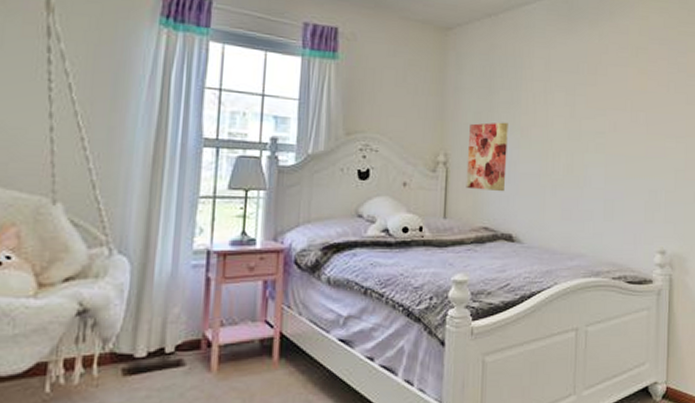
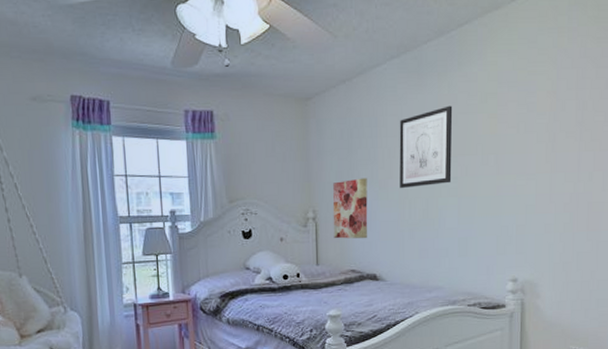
wall art: none [543,55,603,139] -> present [399,105,453,189]

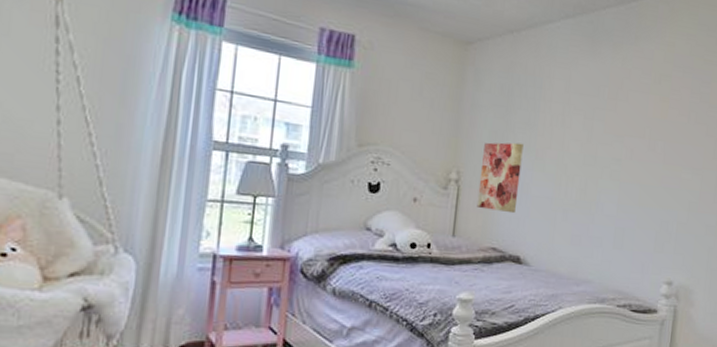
wall art: present [399,105,453,189] -> none [558,79,625,165]

